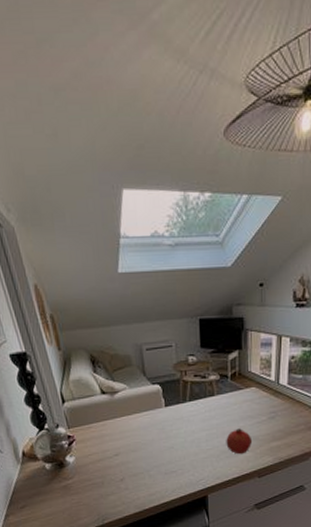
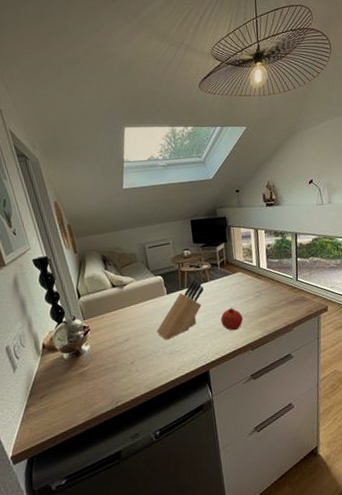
knife block: none [150,392,208,459] -> present [156,279,204,340]

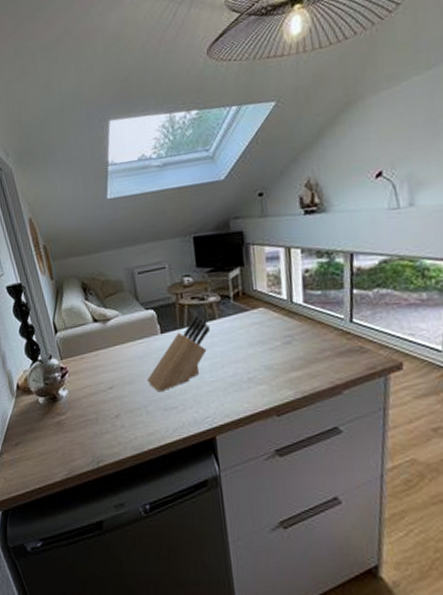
fruit: present [220,307,244,331] -> none [233,355,266,388]

